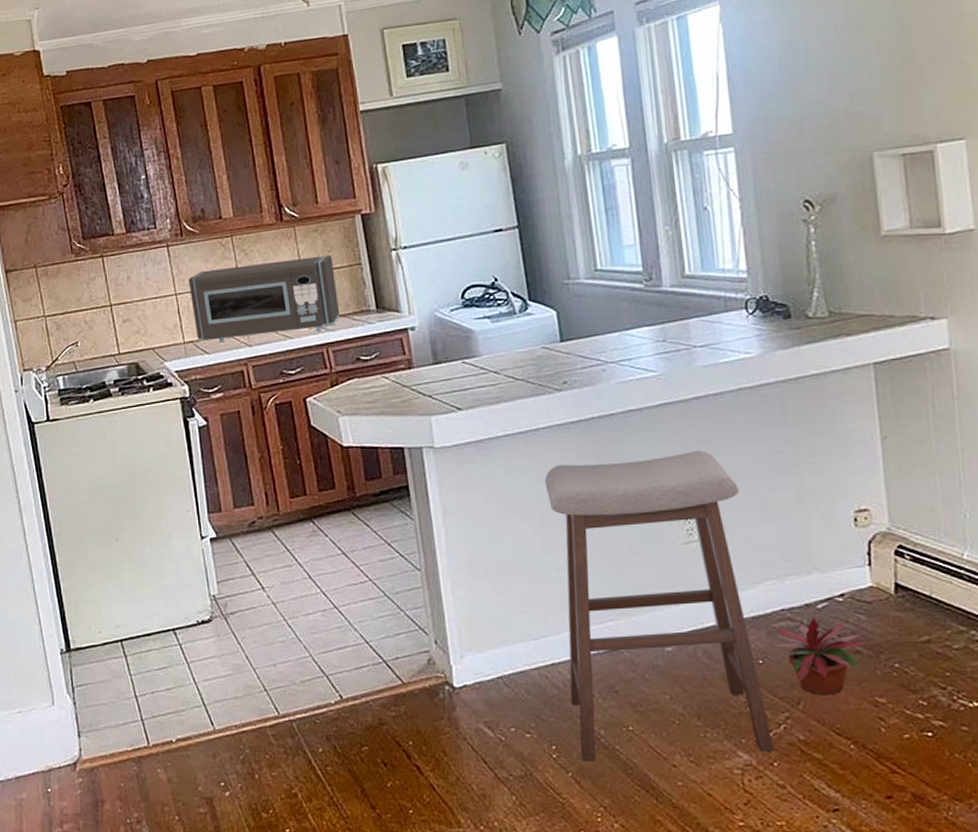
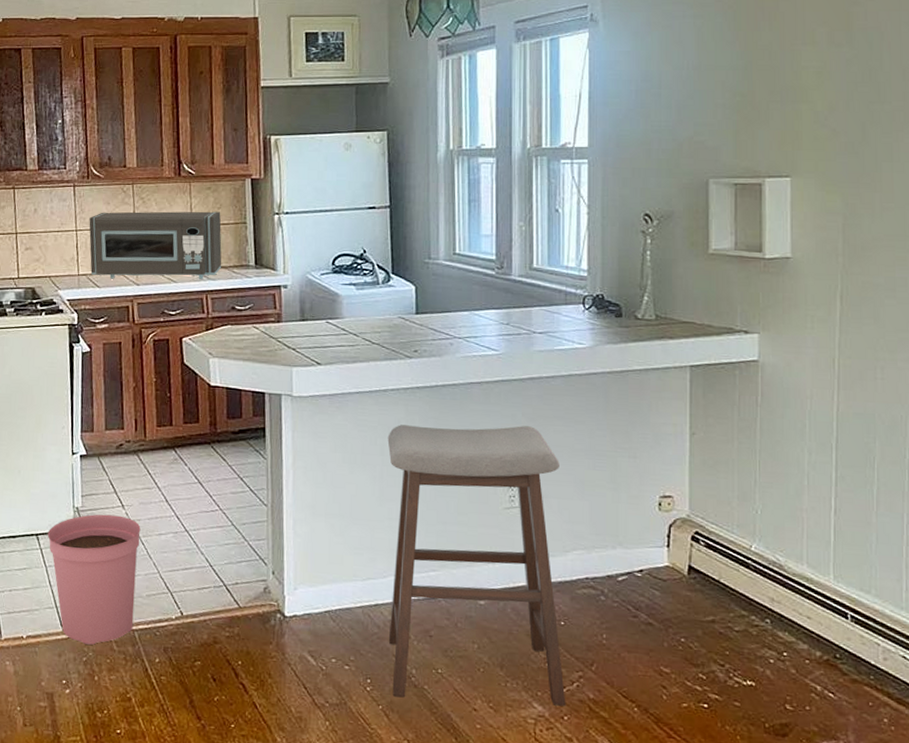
plant pot: none [185,599,290,741] -> present [47,514,141,645]
potted plant: present [771,617,868,695] -> none [573,588,659,661]

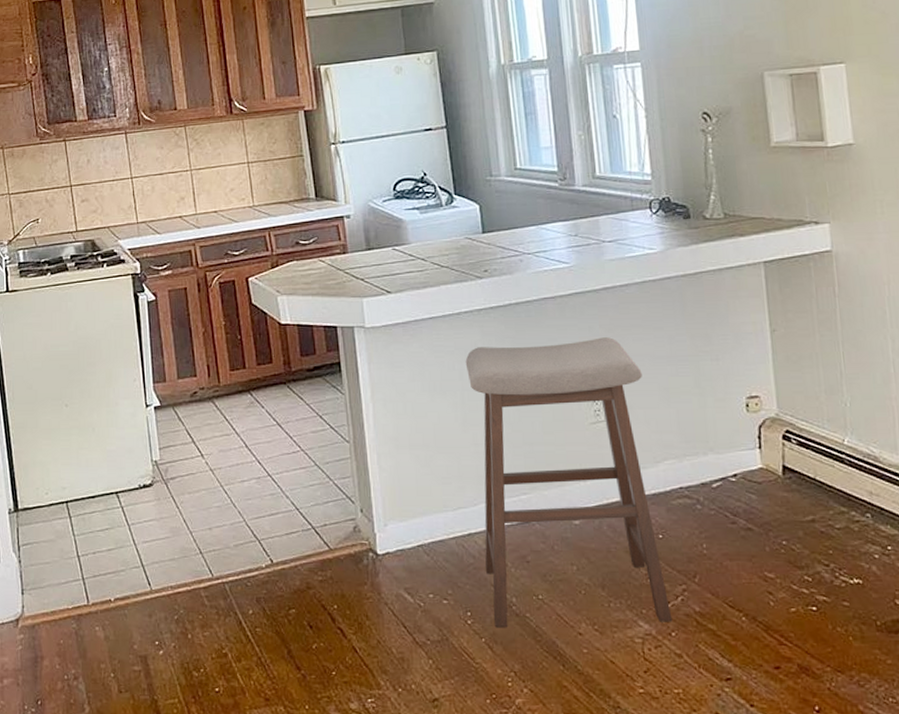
plant pot: present [47,514,141,645] -> none [127,465,223,602]
microwave: present [89,211,222,279] -> none [144,146,282,224]

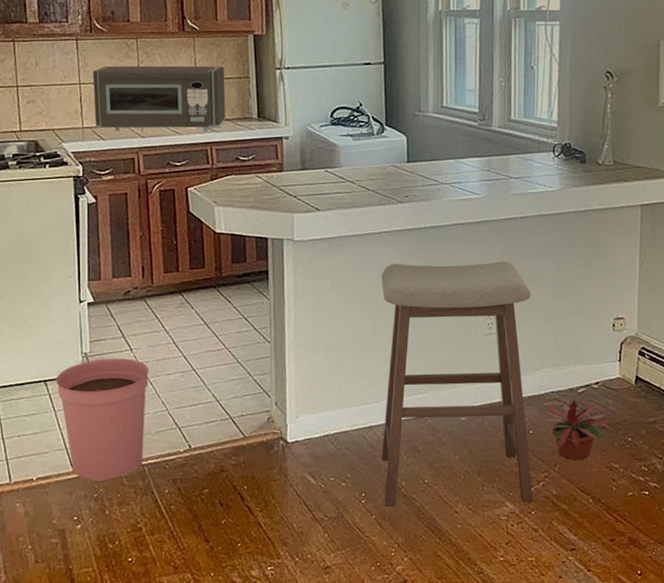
plant pot: none [127,465,223,602] -> present [56,358,149,482]
microwave: none [144,146,282,224] -> present [92,65,226,132]
potted plant: none [670,496,758,569] -> present [540,399,611,460]

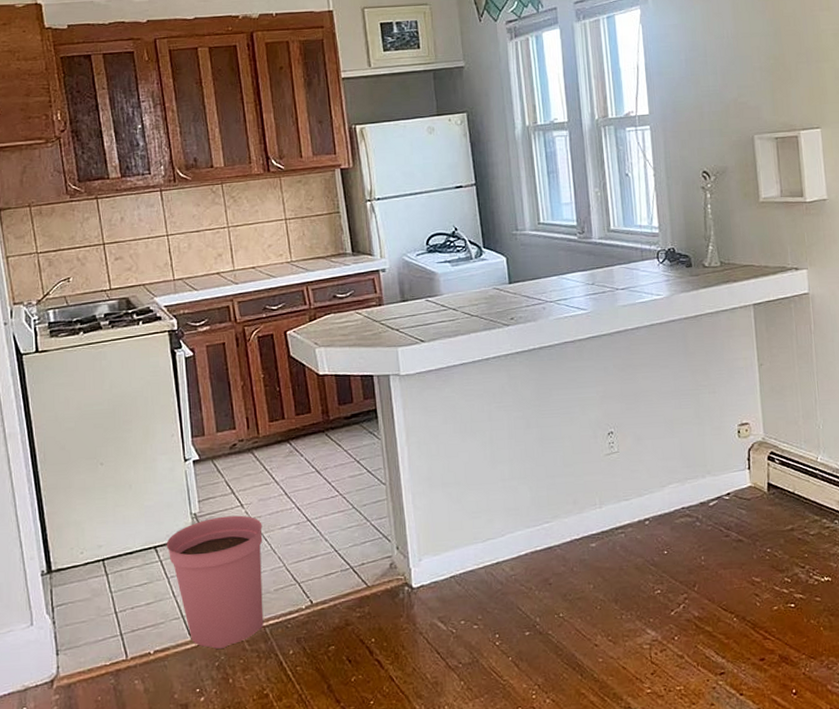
microwave: present [92,65,226,132] -> none [180,203,320,281]
bar stool: present [381,261,534,507] -> none [493,376,676,647]
potted plant: present [540,399,611,460] -> none [673,513,748,578]

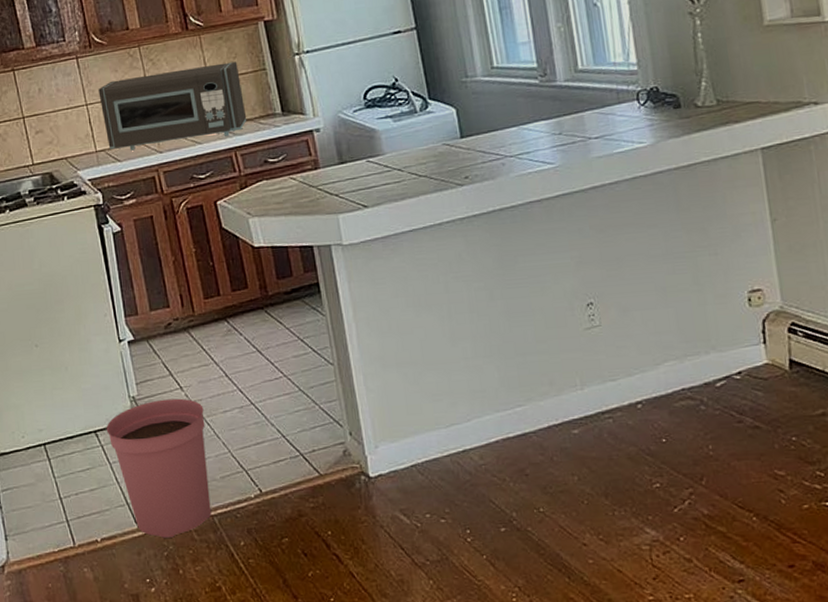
microwave: none [180,203,320,281] -> present [98,61,247,151]

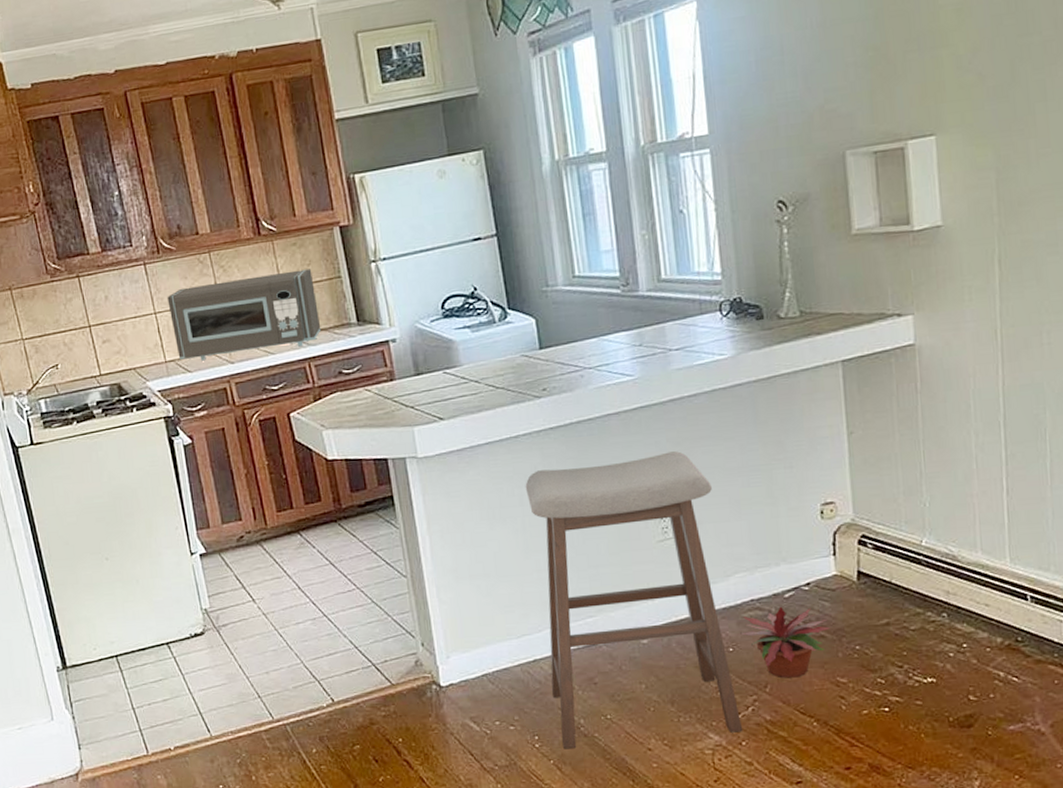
plant pot: present [106,398,212,538] -> none [178,610,284,746]
bar stool: none [450,238,680,544] -> present [525,451,743,749]
potted plant: none [673,395,766,471] -> present [740,606,831,678]

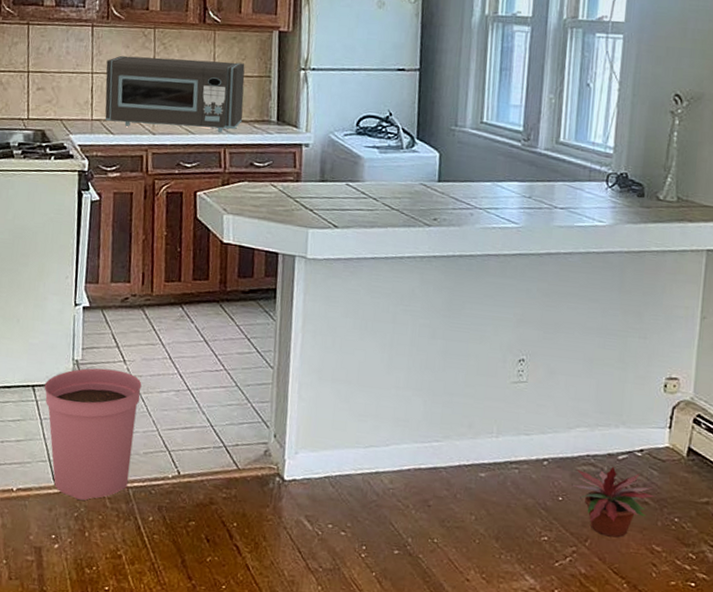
plant pot: none [178,610,284,746] -> present [44,368,142,501]
bar stool: present [525,451,743,749] -> none [386,293,570,580]

